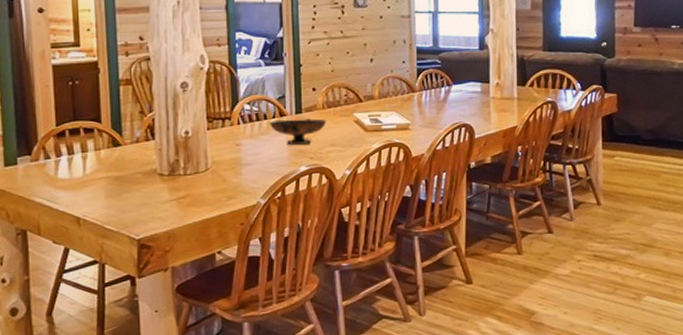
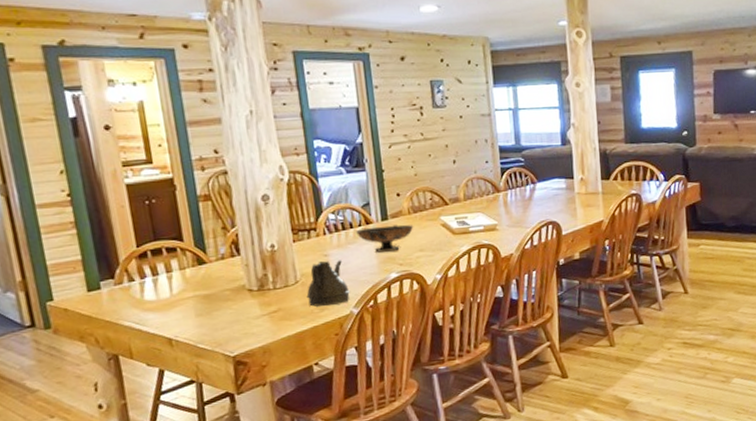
teapot: none [215,150,260,195] -> present [306,260,351,307]

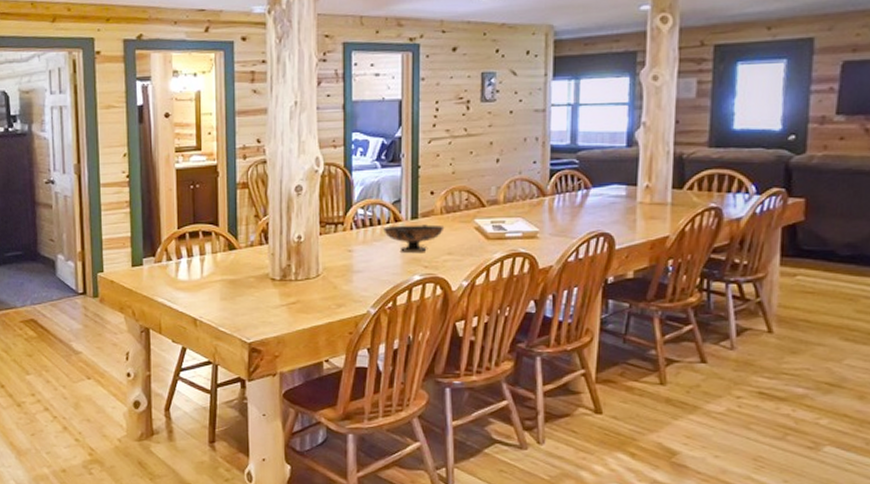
teapot: present [306,260,351,307] -> none [326,257,371,302]

